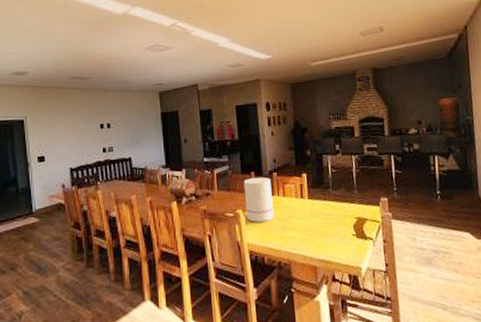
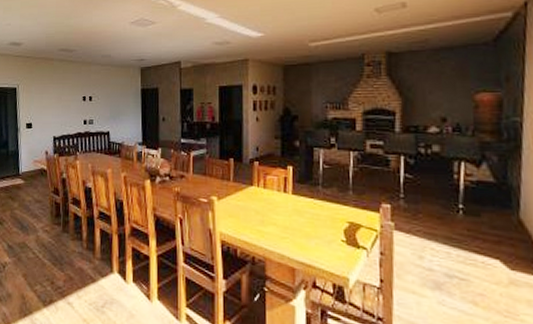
vase: present [243,176,275,222] -> none [220,164,252,212]

